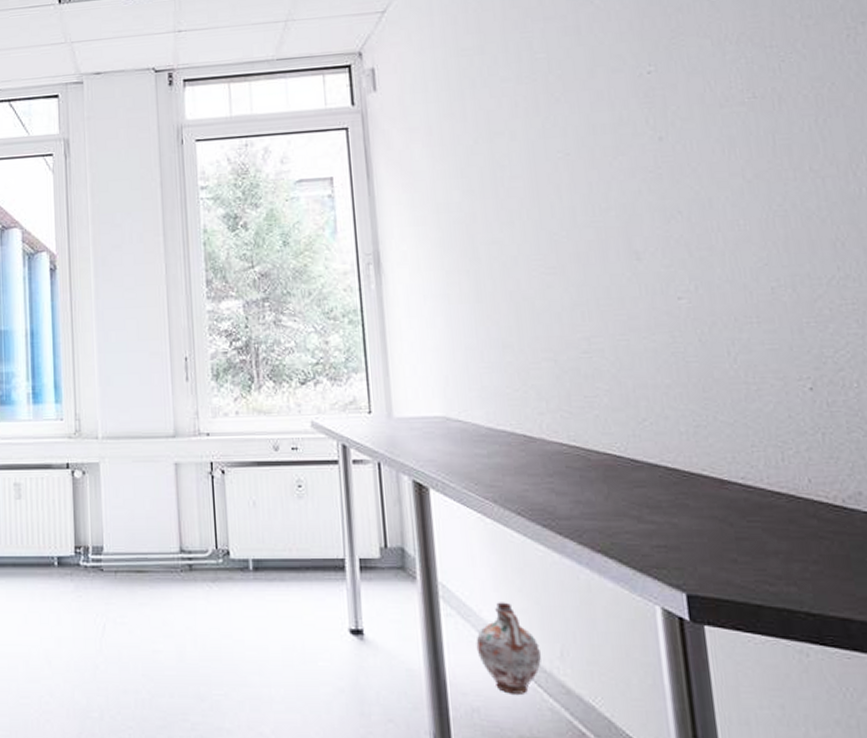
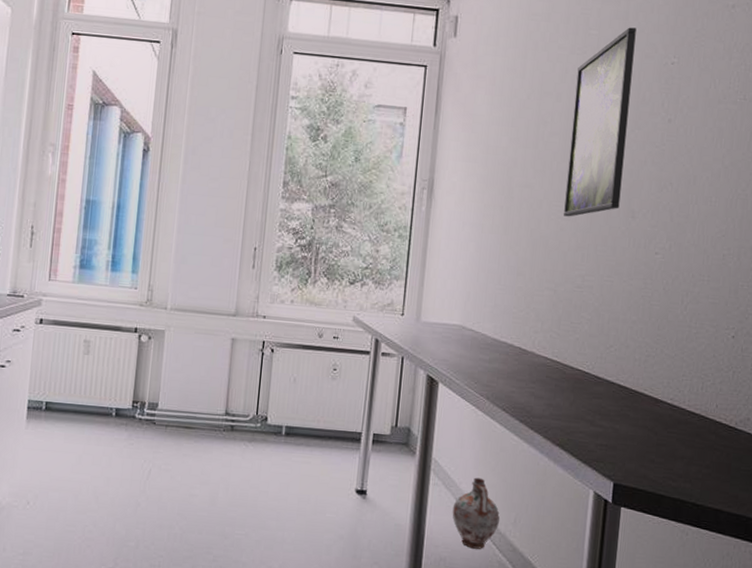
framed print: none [530,41,618,271] -> present [564,27,636,217]

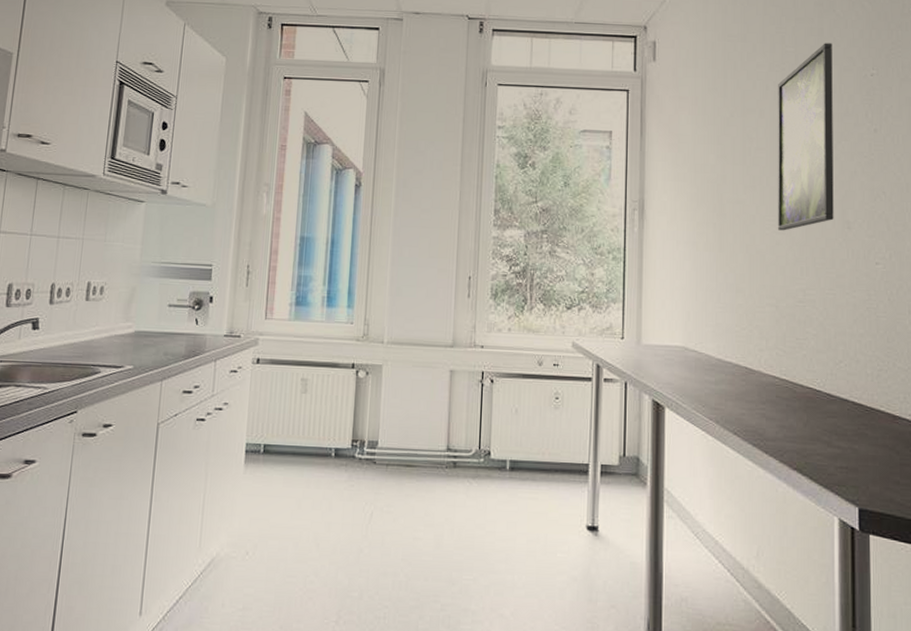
ceramic jug: present [452,477,500,549] -> none [690,508,742,587]

